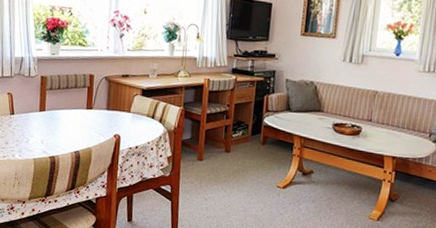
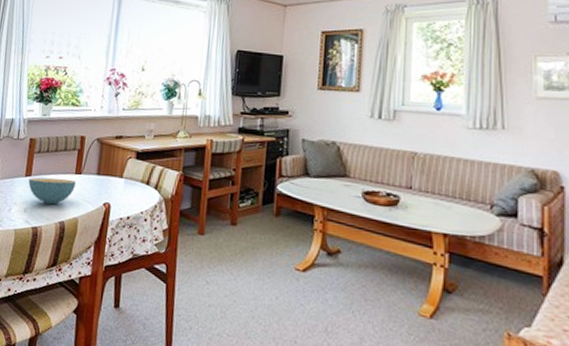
cereal bowl: none [43,112,88,137] -> present [28,177,77,205]

